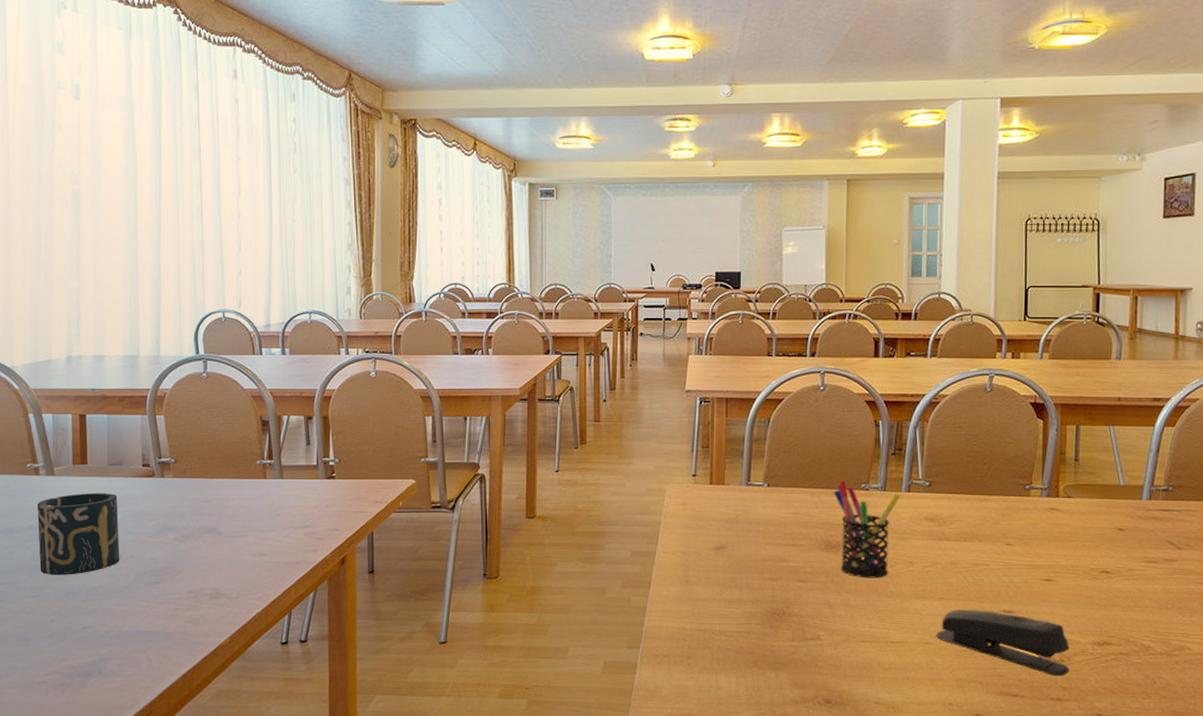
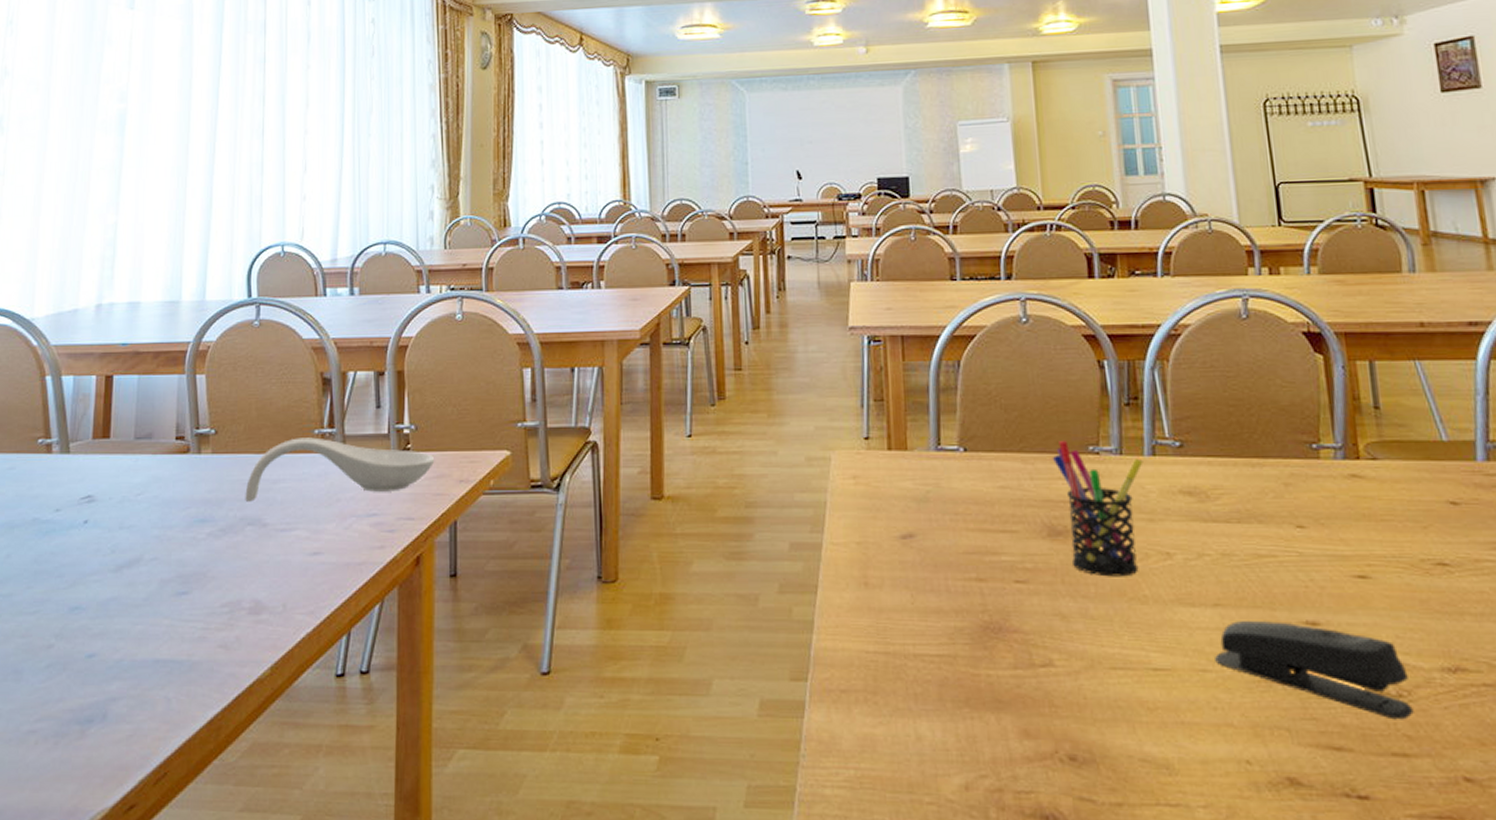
cup: present [36,492,120,575] -> none [42,474,143,584]
spoon rest: none [202,467,355,515] -> present [245,437,435,502]

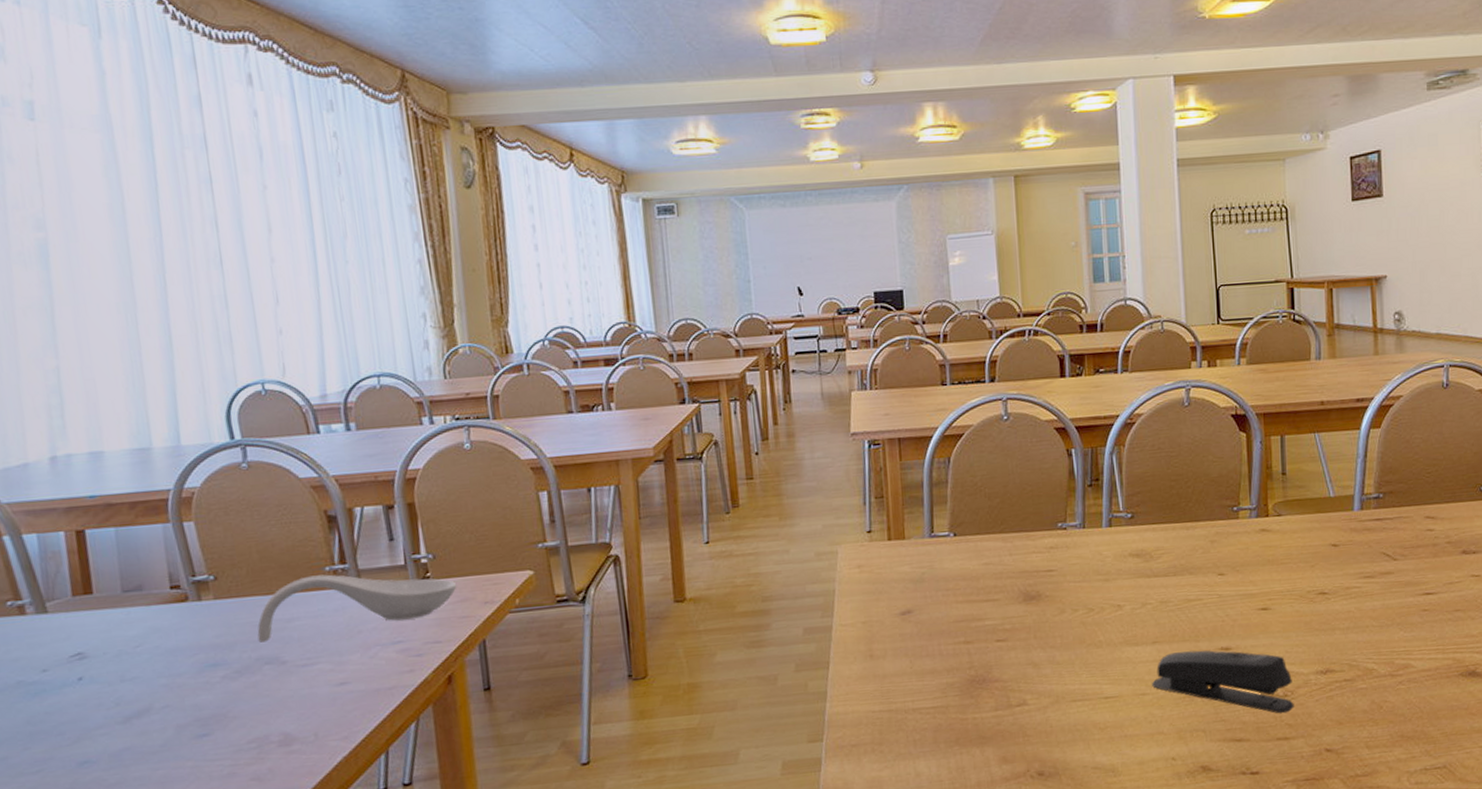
pen holder: present [1052,441,1143,577] -> none [1027,520,1102,630]

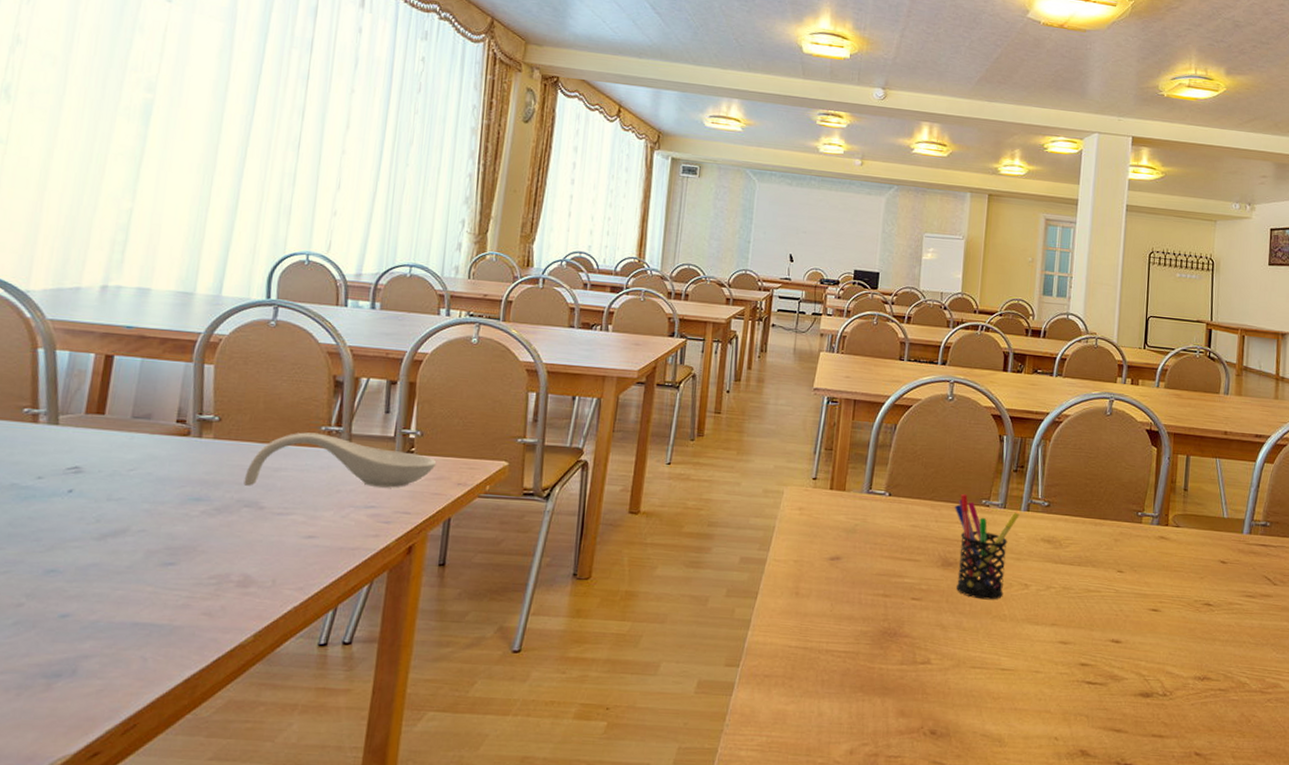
pen holder: none [1027,520,1102,630] -> present [954,494,1020,600]
stapler: present [1152,650,1294,714] -> none [1046,637,1172,712]

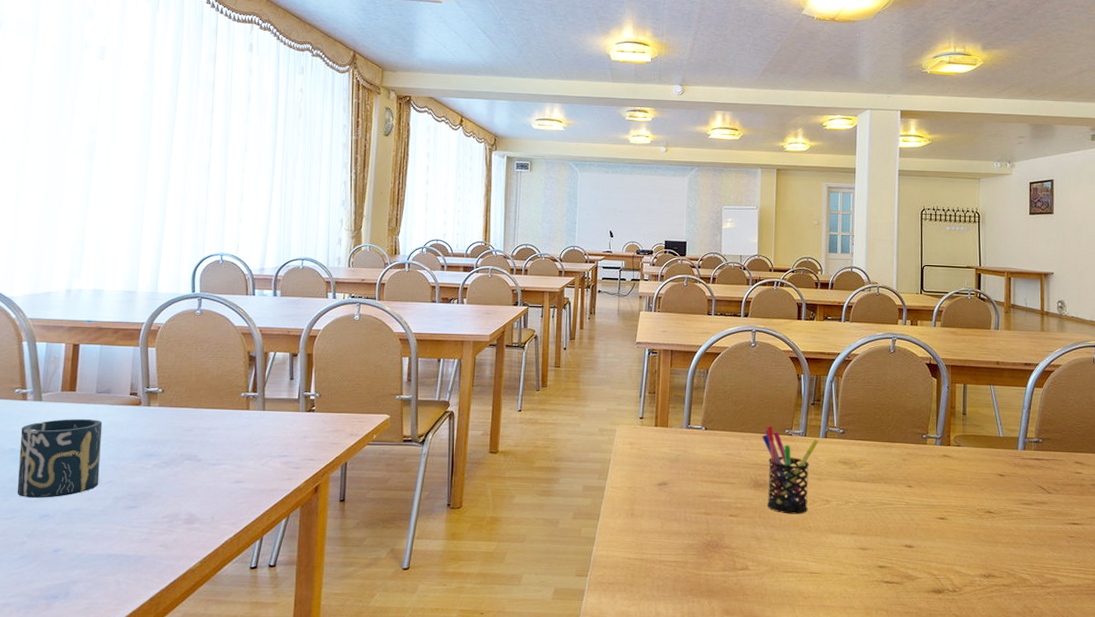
cup: none [16,449,138,549] -> present [17,418,103,498]
spoon rest: present [244,432,437,488] -> none [184,398,333,443]

